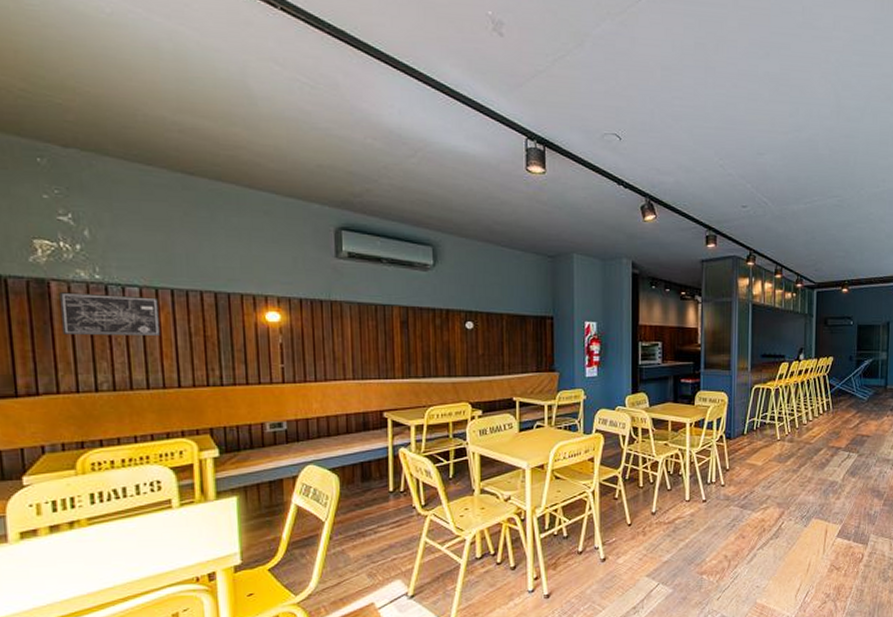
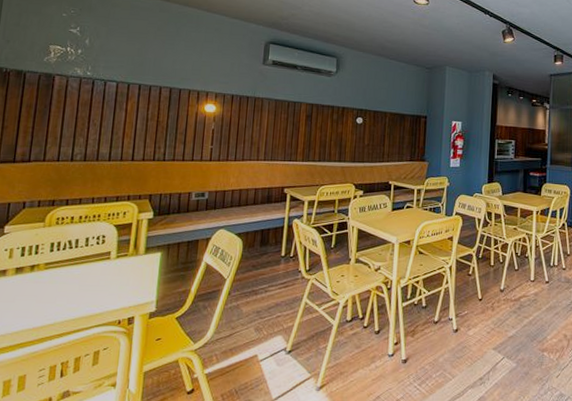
wall art: present [59,292,162,337] -> none [56,84,128,120]

